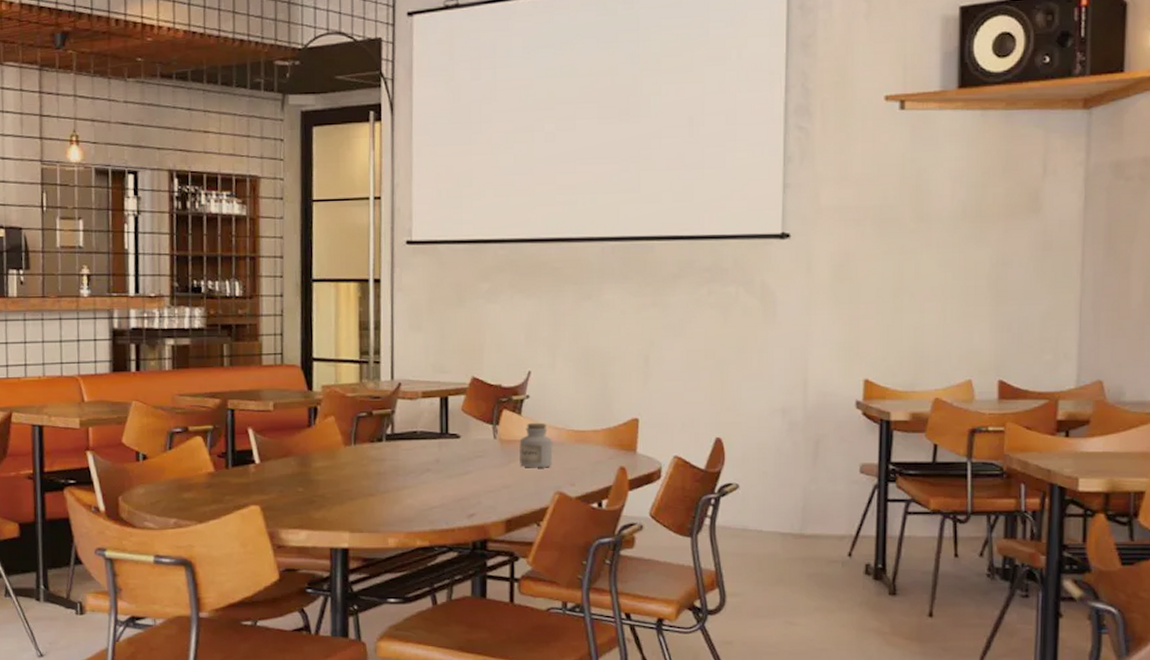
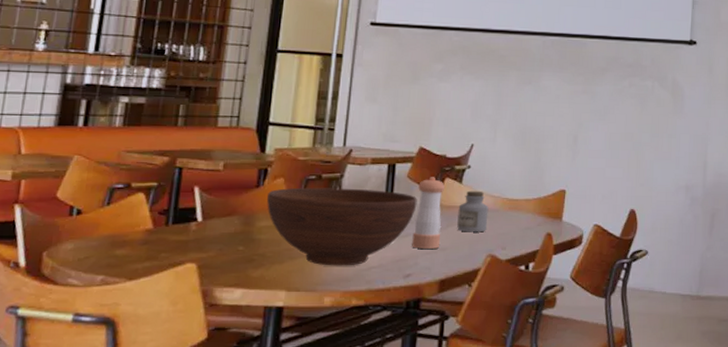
fruit bowl: none [319,424,475,507] -> present [266,187,417,266]
pepper shaker: none [473,409,504,487] -> present [412,177,445,249]

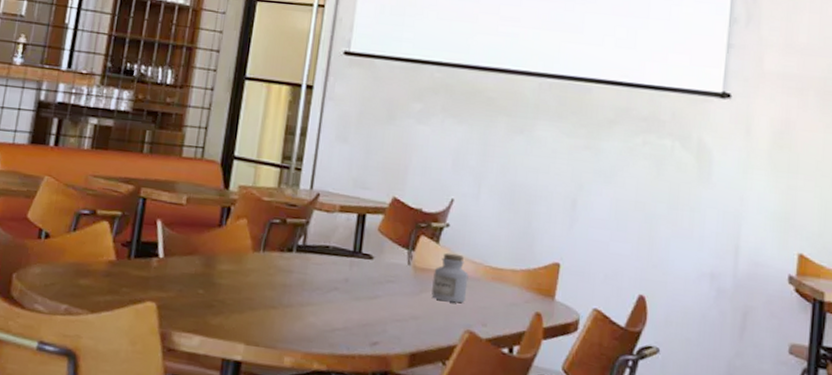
fruit bowl: present [266,187,417,266] -> none [228,230,388,325]
pepper shaker: present [412,177,445,249] -> none [380,232,420,316]

